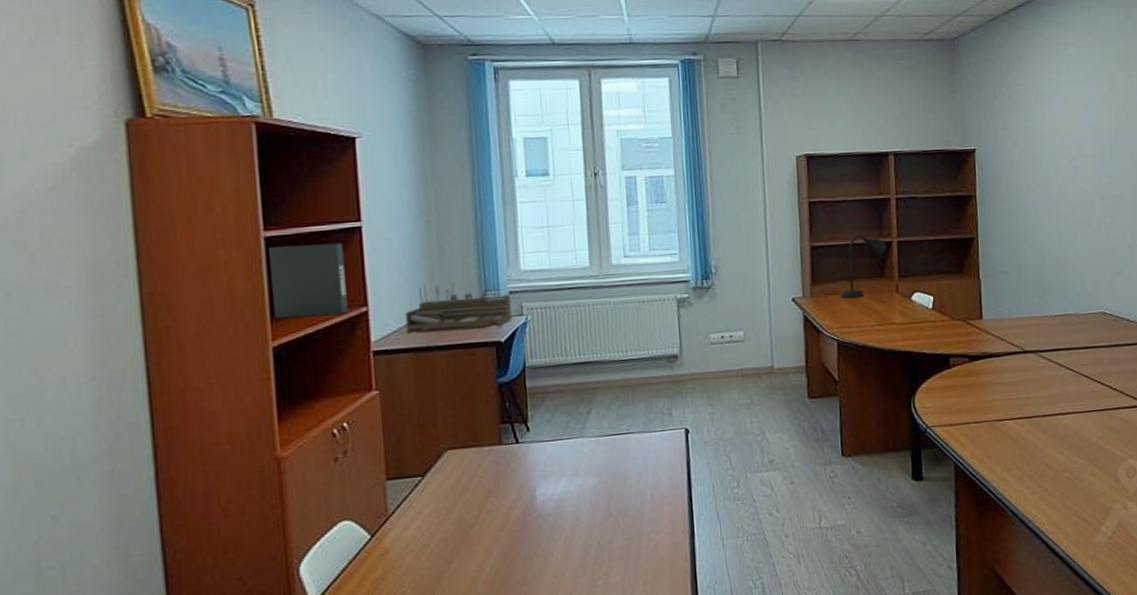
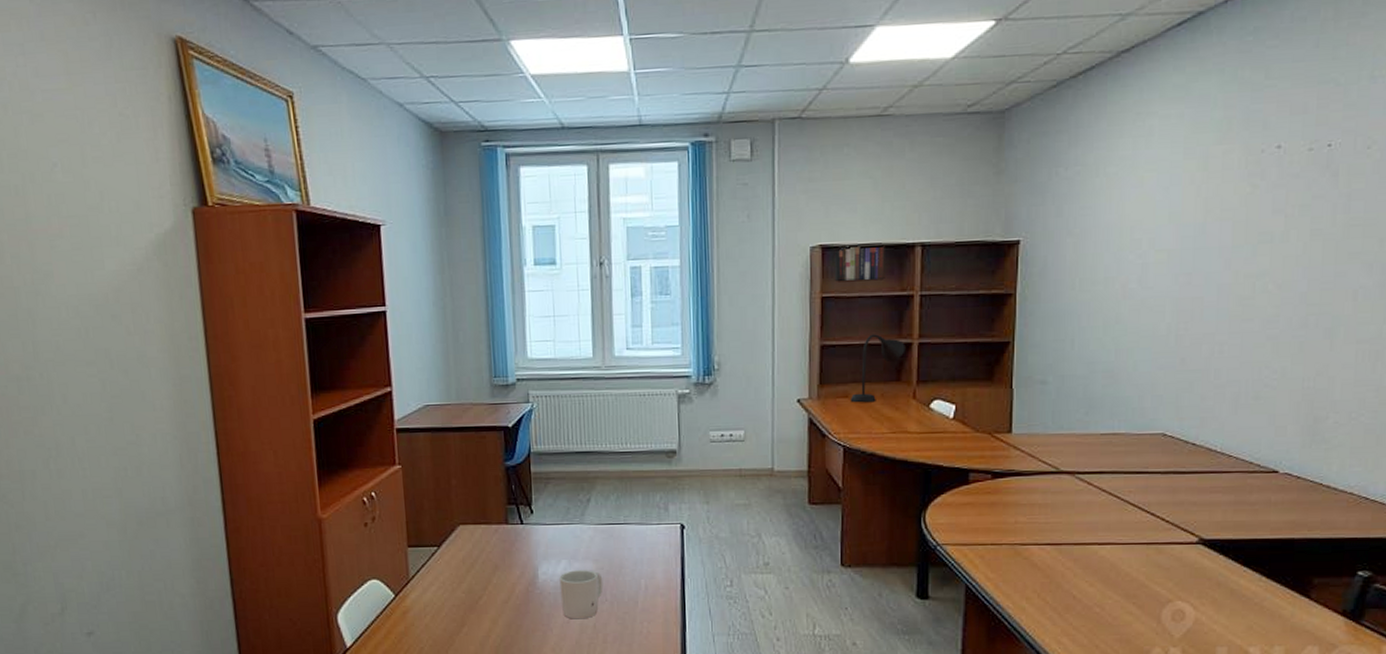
binder: present [269,243,348,319] -> none [309,326,375,394]
desk organizer: present [406,281,512,334] -> none [424,366,519,415]
mug: none [559,485,607,540] -> present [559,570,604,619]
books: none [818,153,864,187] -> present [834,244,885,281]

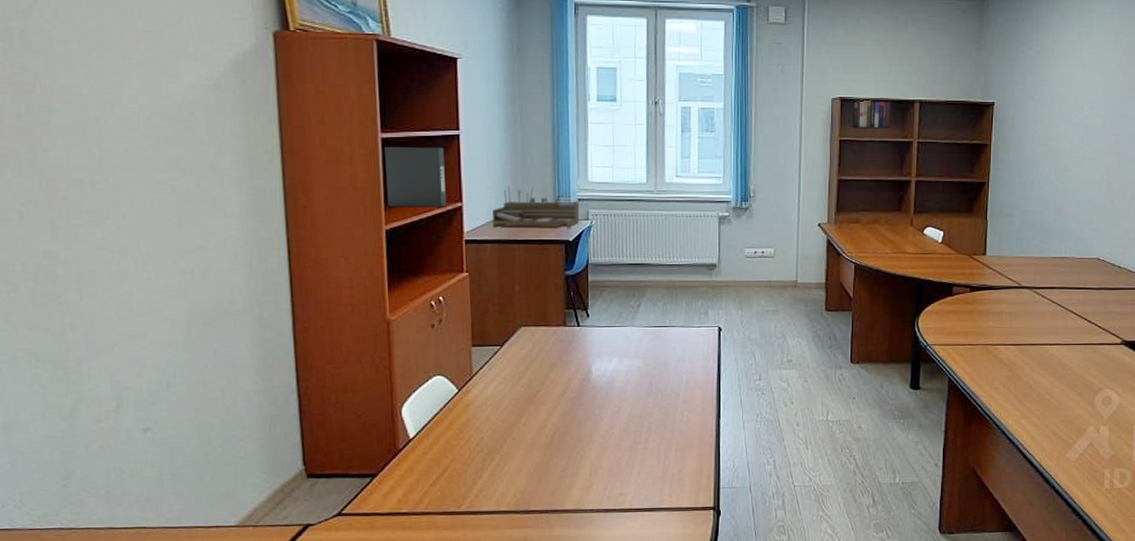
binder: none [309,326,375,394] -> present [384,146,446,208]
desk organizer: none [424,366,519,415] -> present [493,186,580,229]
mug: present [559,570,604,619] -> none [611,366,650,410]
desk lamp: present [851,334,905,403] -> none [862,172,905,228]

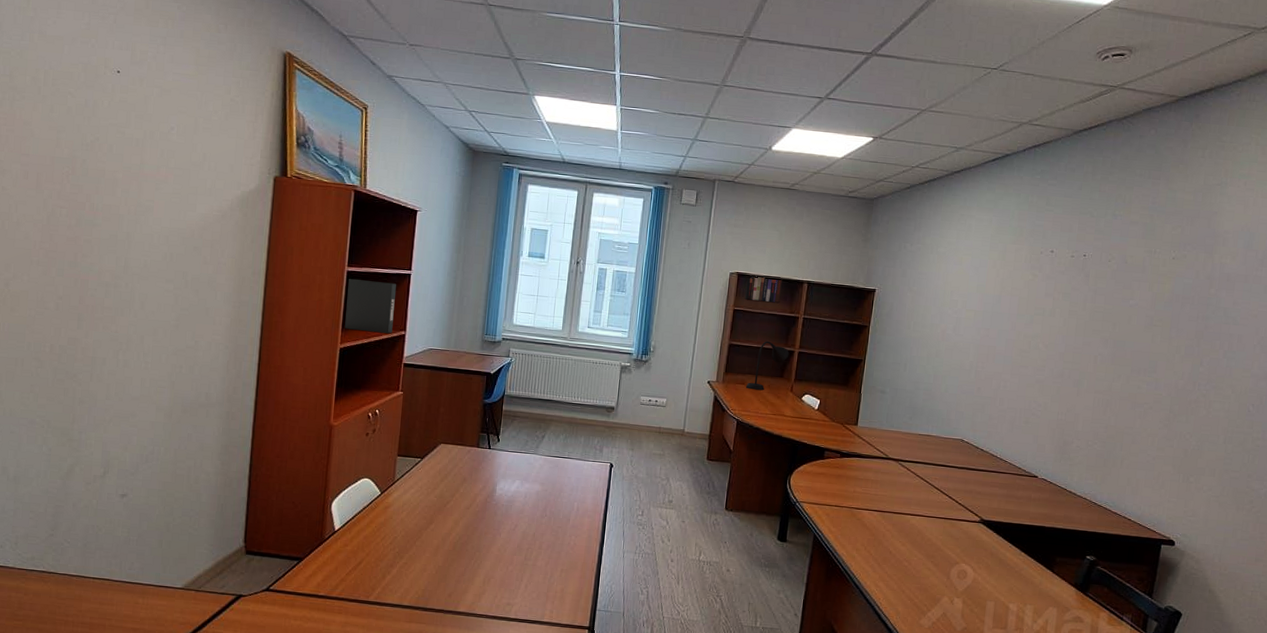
desk organizer: present [493,186,580,229] -> none [429,321,503,364]
desk lamp: none [862,172,905,228] -> present [746,341,789,391]

